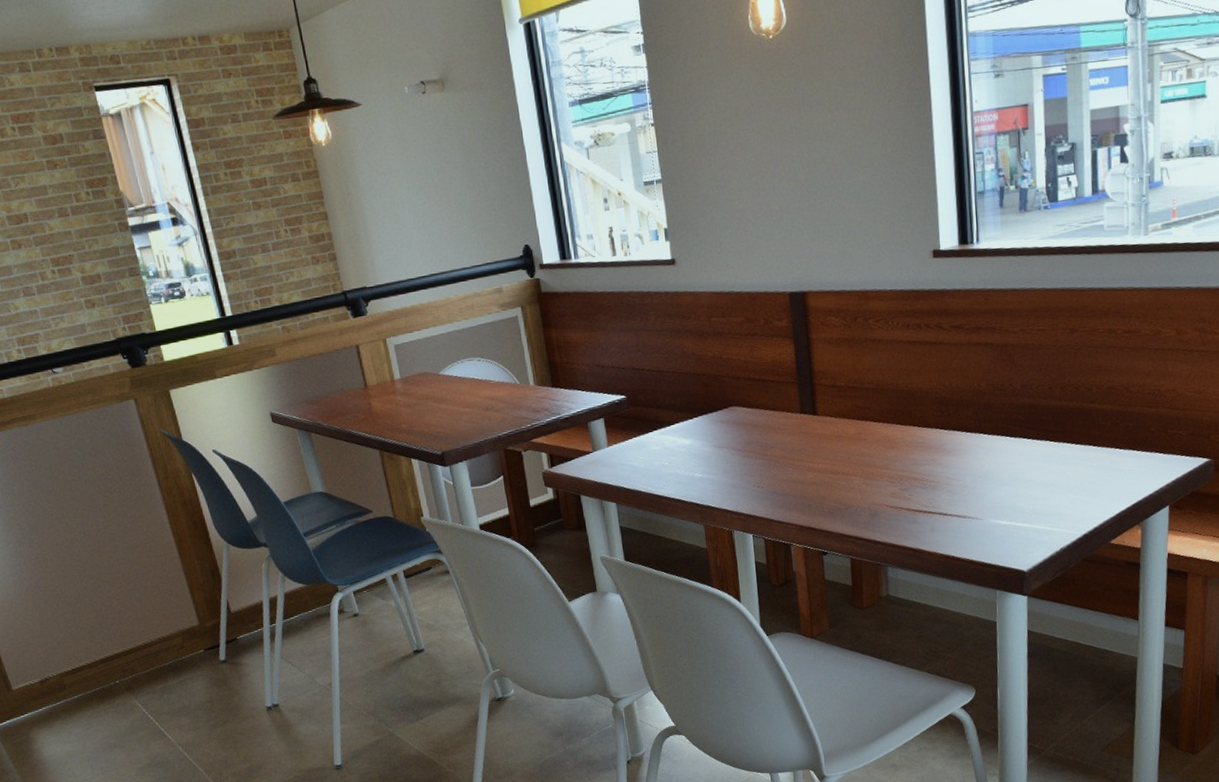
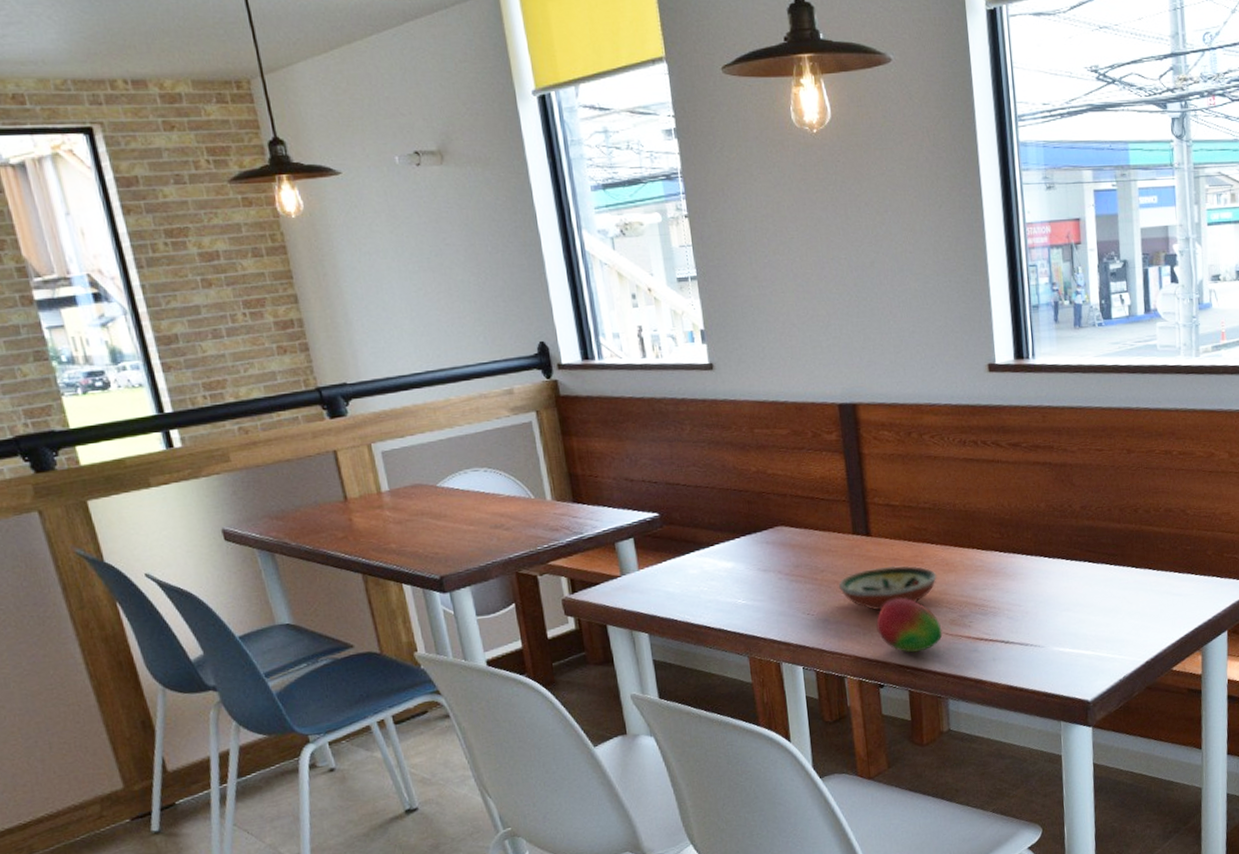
decorative bowl: none [787,442,879,484] -> present [839,565,937,611]
fruit: none [821,472,883,523] -> present [876,598,943,653]

